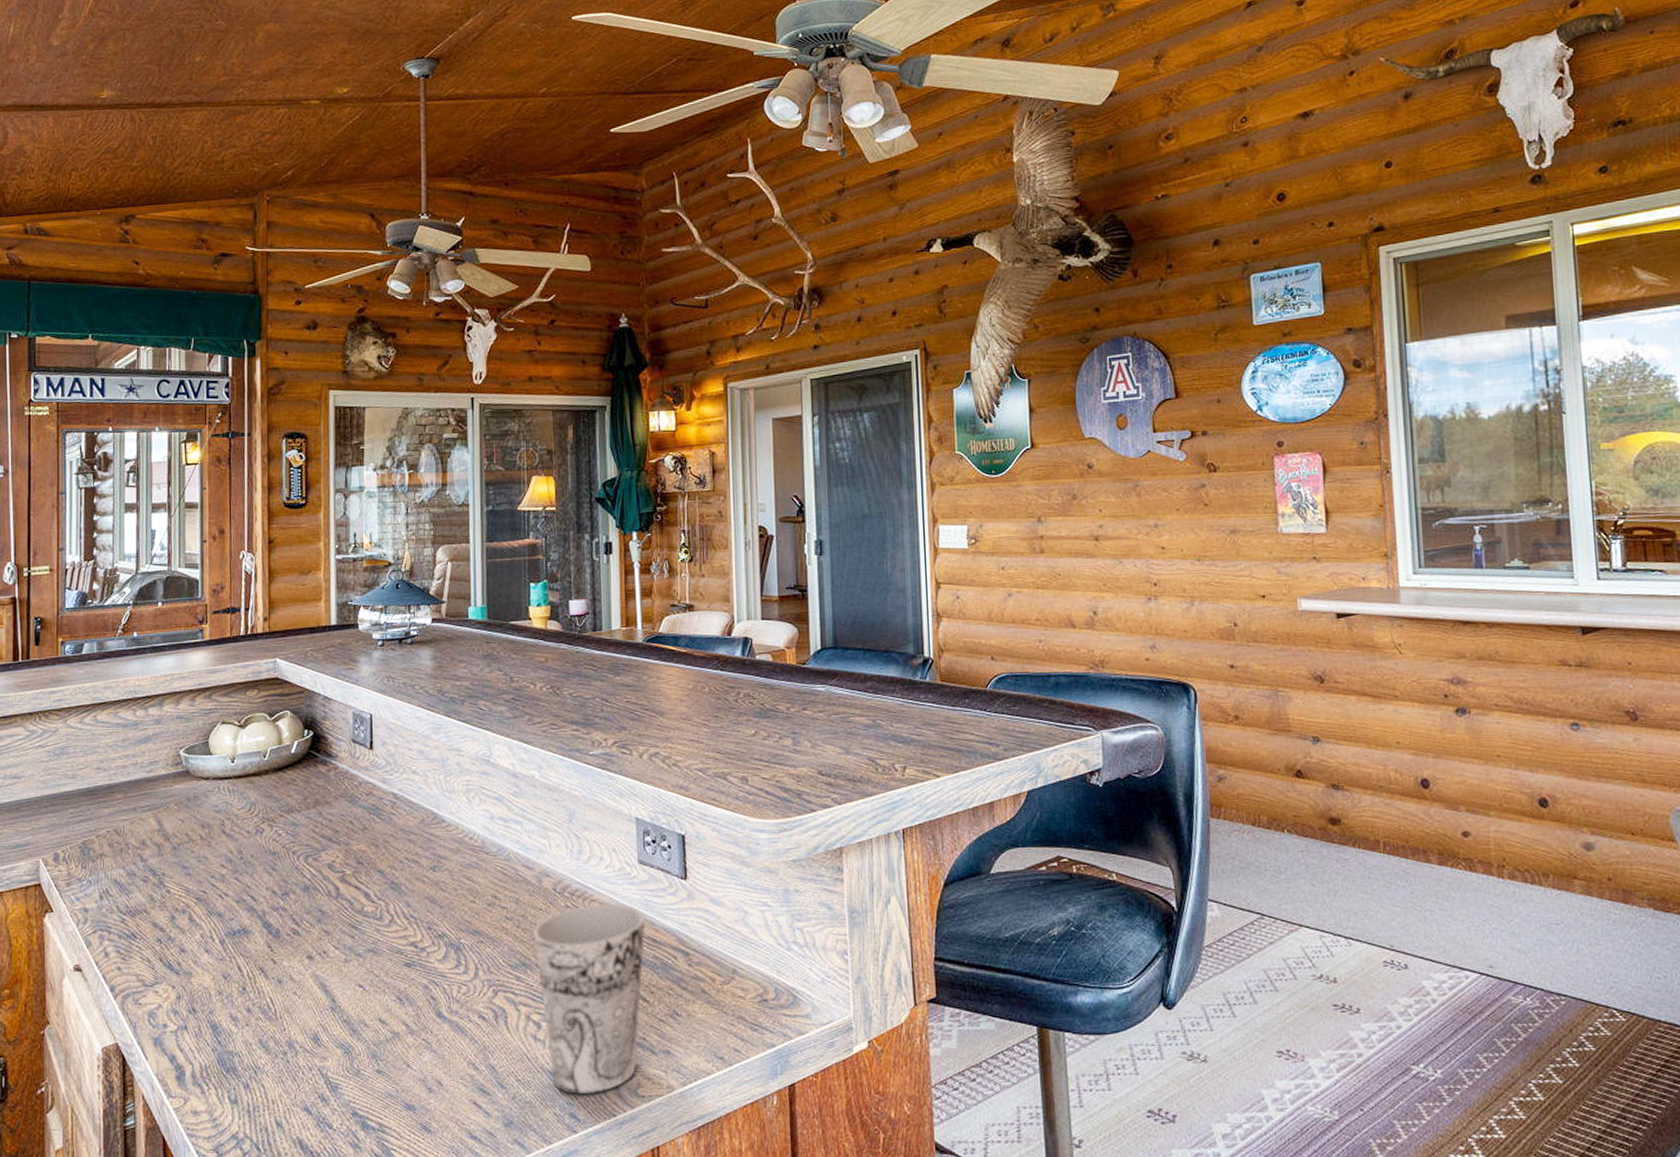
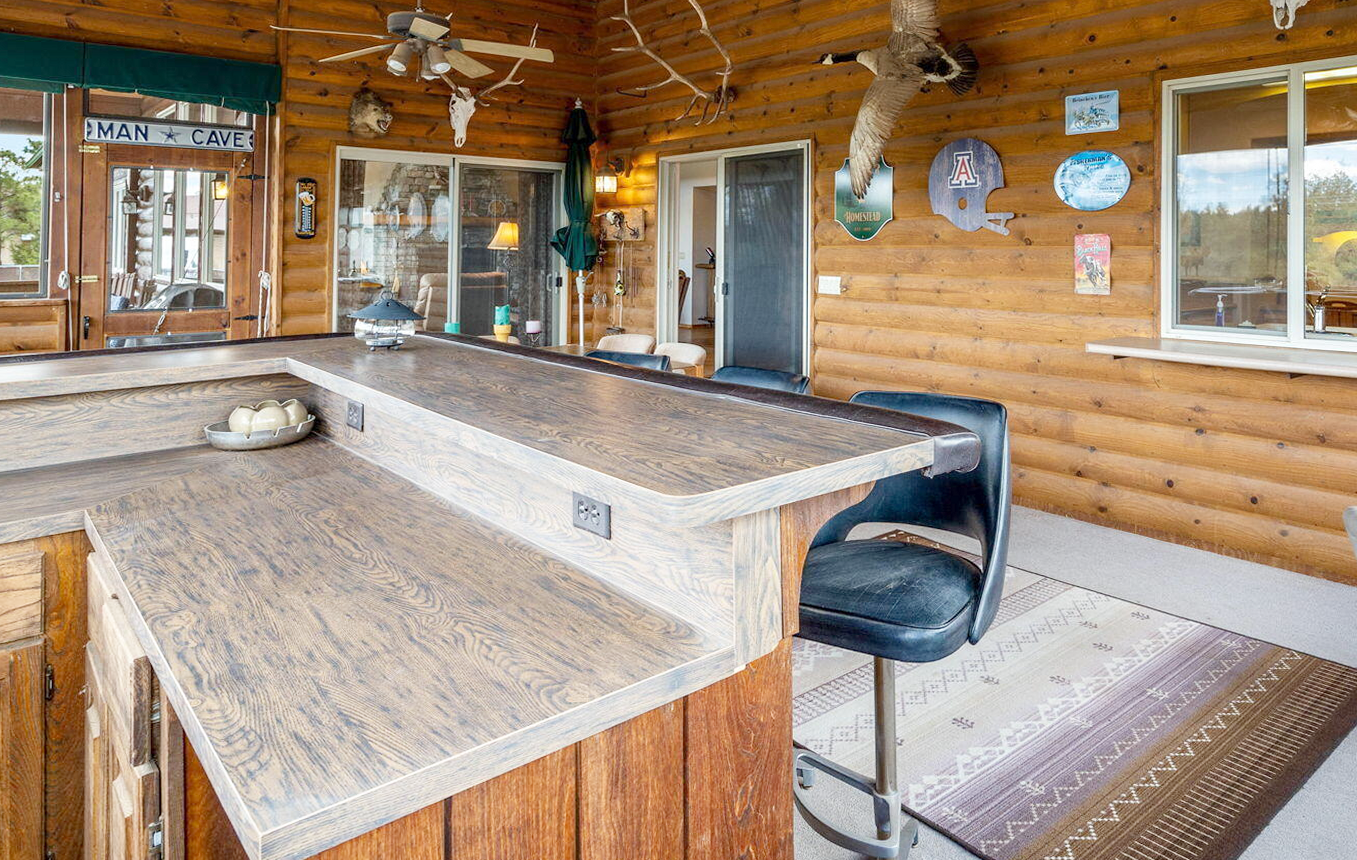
cup: present [533,903,645,1095] -> none [488,556,577,701]

